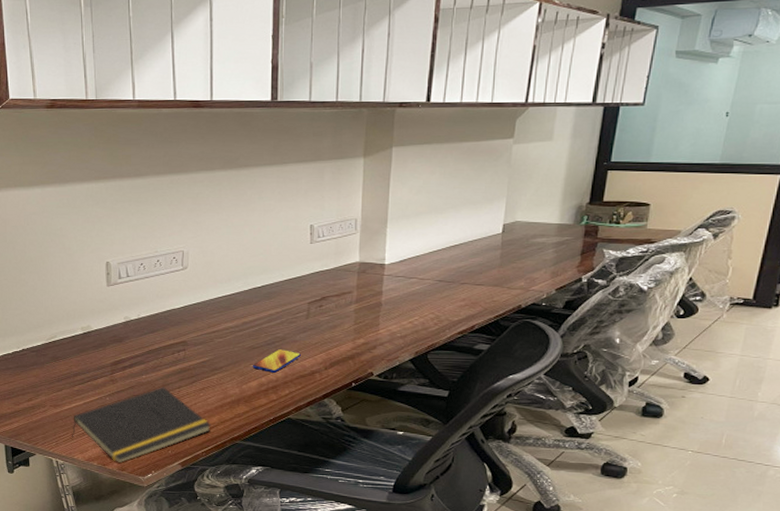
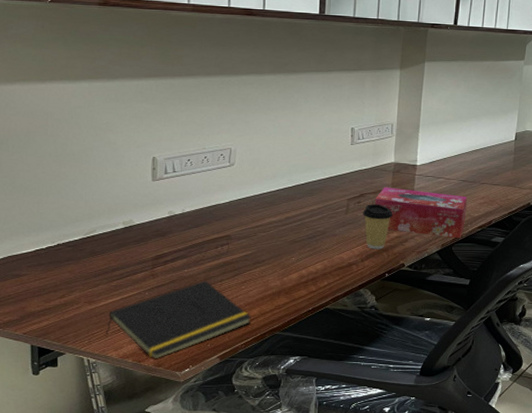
smartphone: present [253,348,301,373] -> none [294,242,339,265]
coffee cup: none [325,308,360,357] -> present [363,204,394,249]
tissue box: none [339,289,444,345] -> present [375,187,467,238]

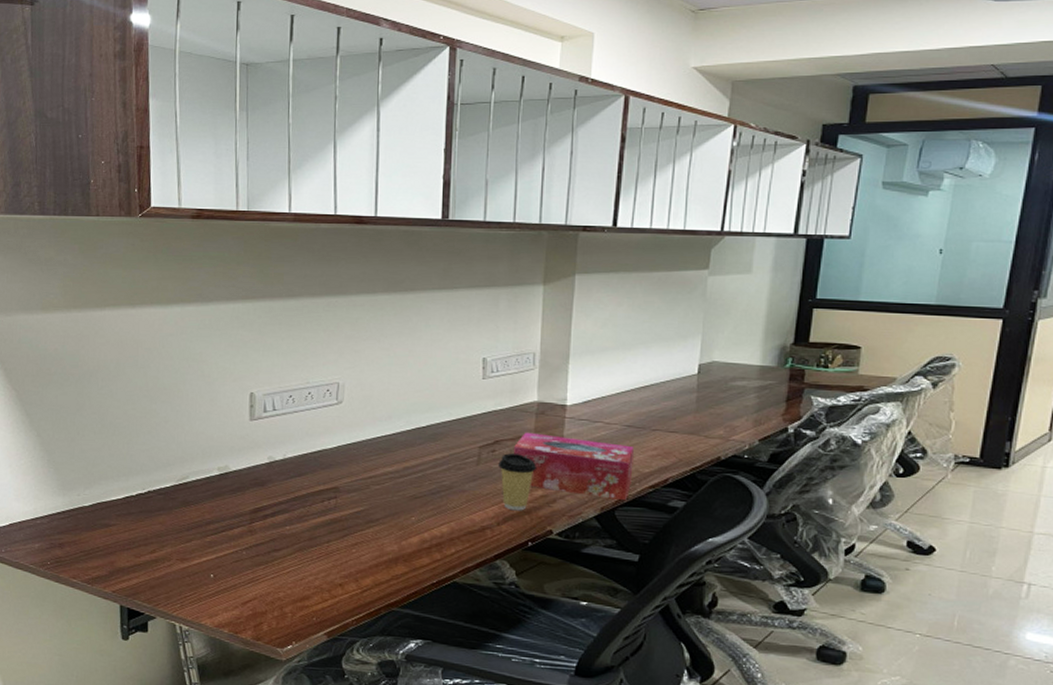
notepad: present [106,280,252,358] -> none [200,540,365,631]

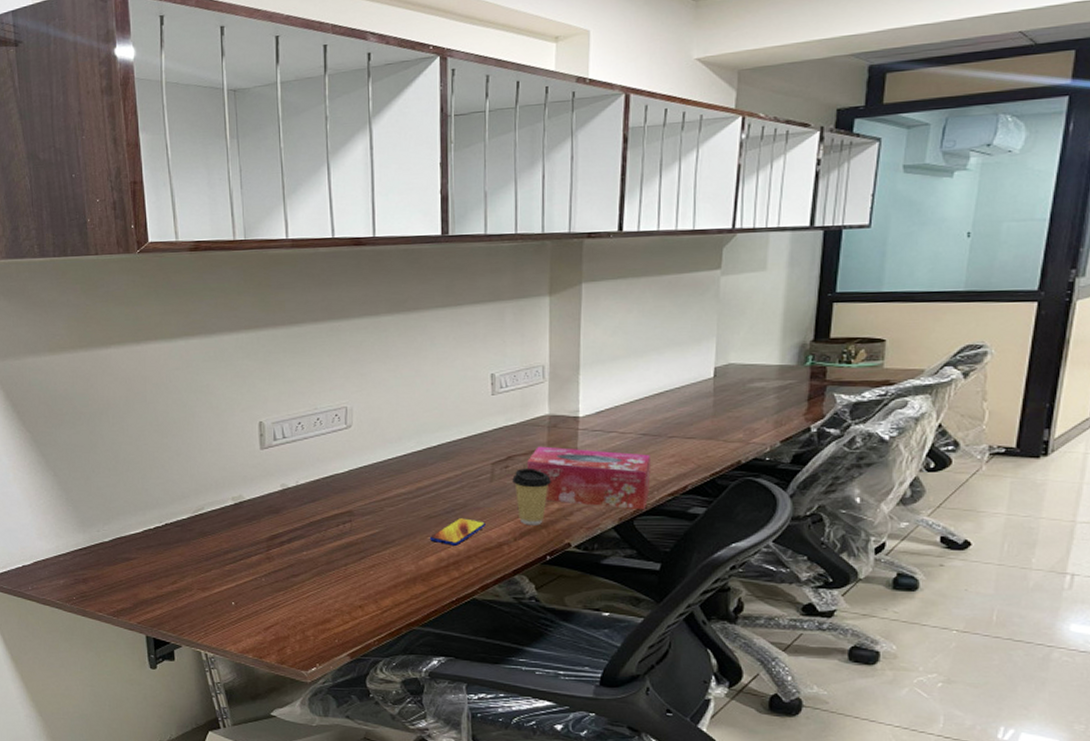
smartphone: none [414,499,470,527] -> present [430,517,485,546]

